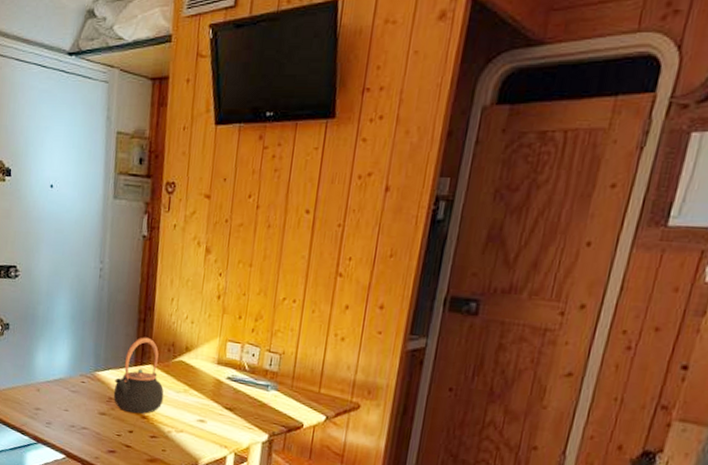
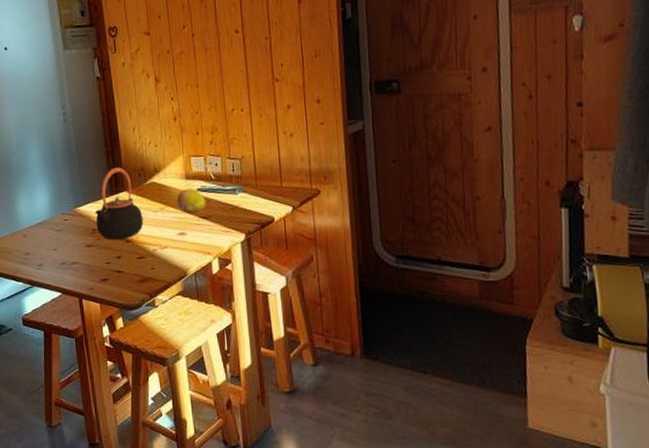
fruit: none [202,375,234,401] -> present [176,189,206,212]

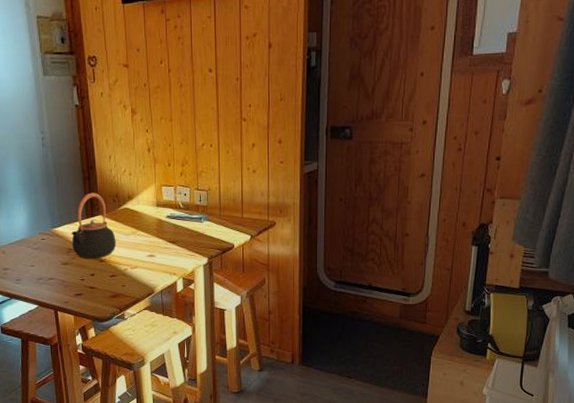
fruit: present [176,189,206,212] -> none [147,216,174,236]

